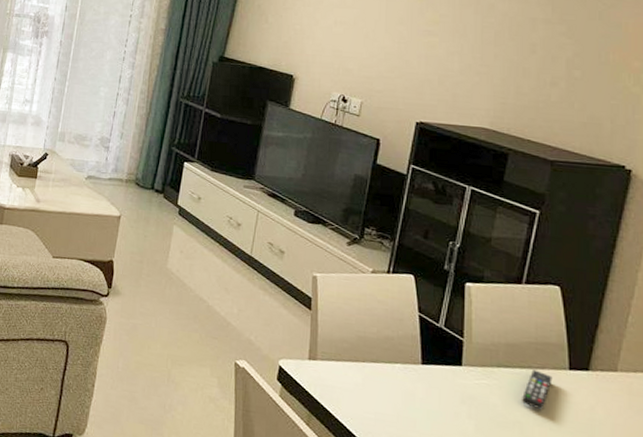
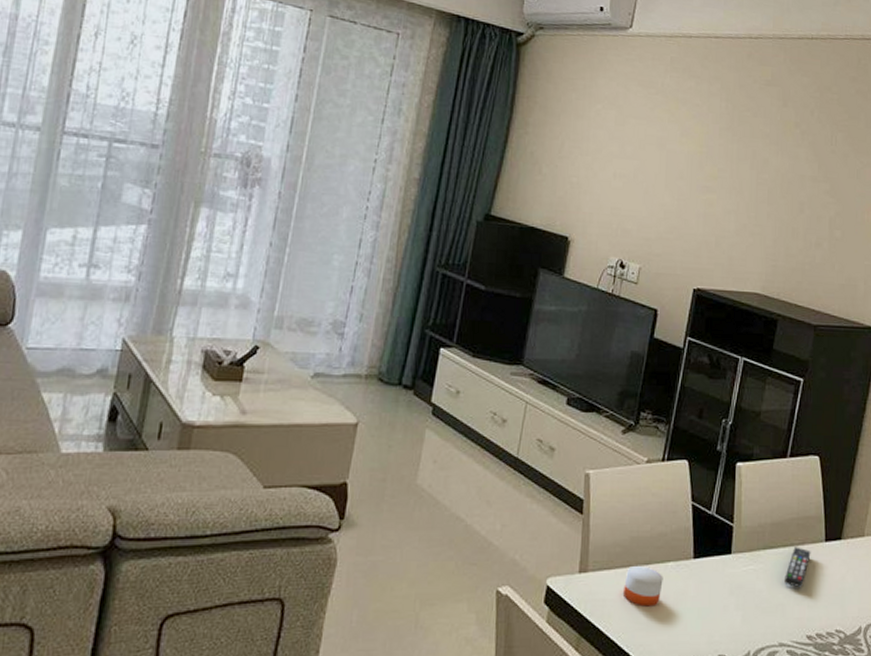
candle: none [350,361,391,401] -> present [622,566,663,607]

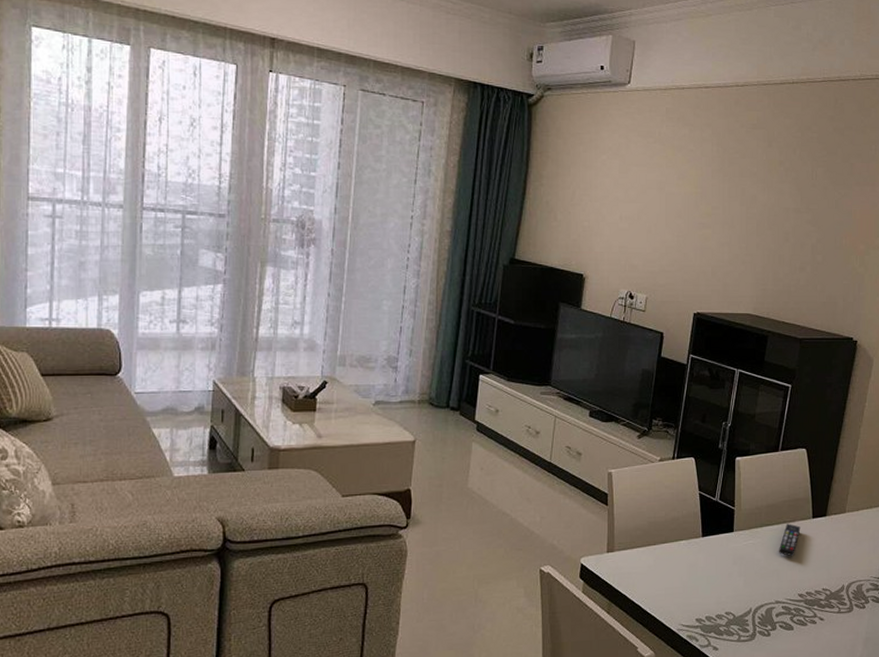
candle: present [622,566,663,607] -> none [644,545,677,577]

